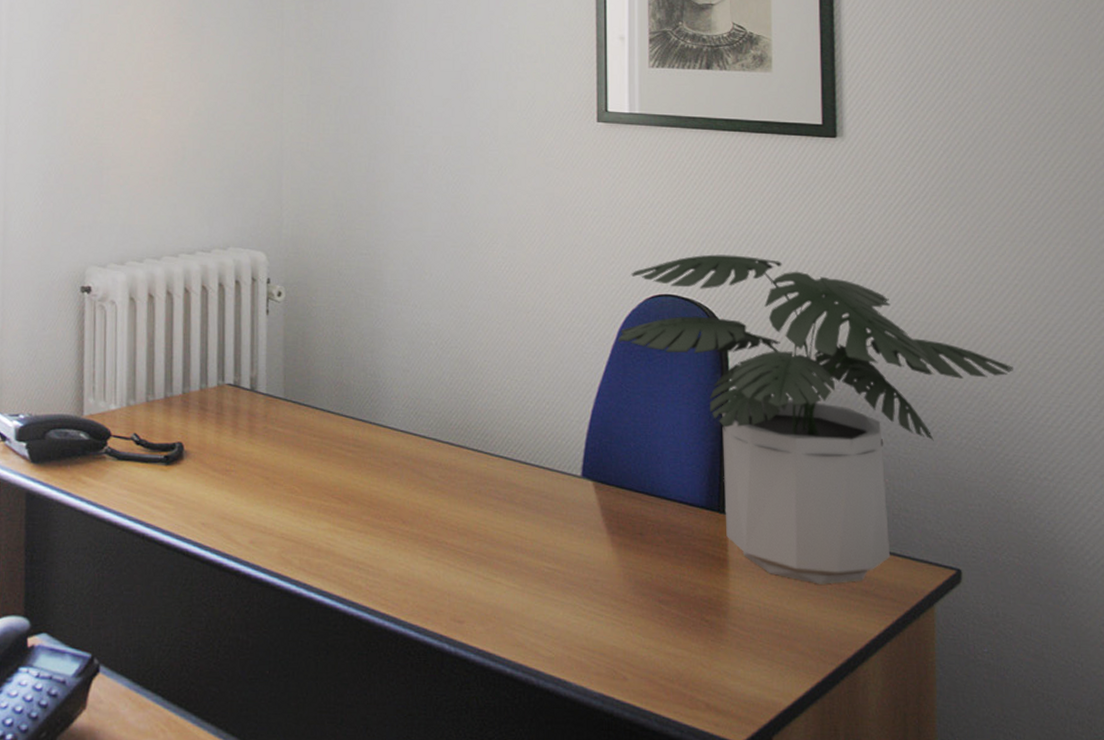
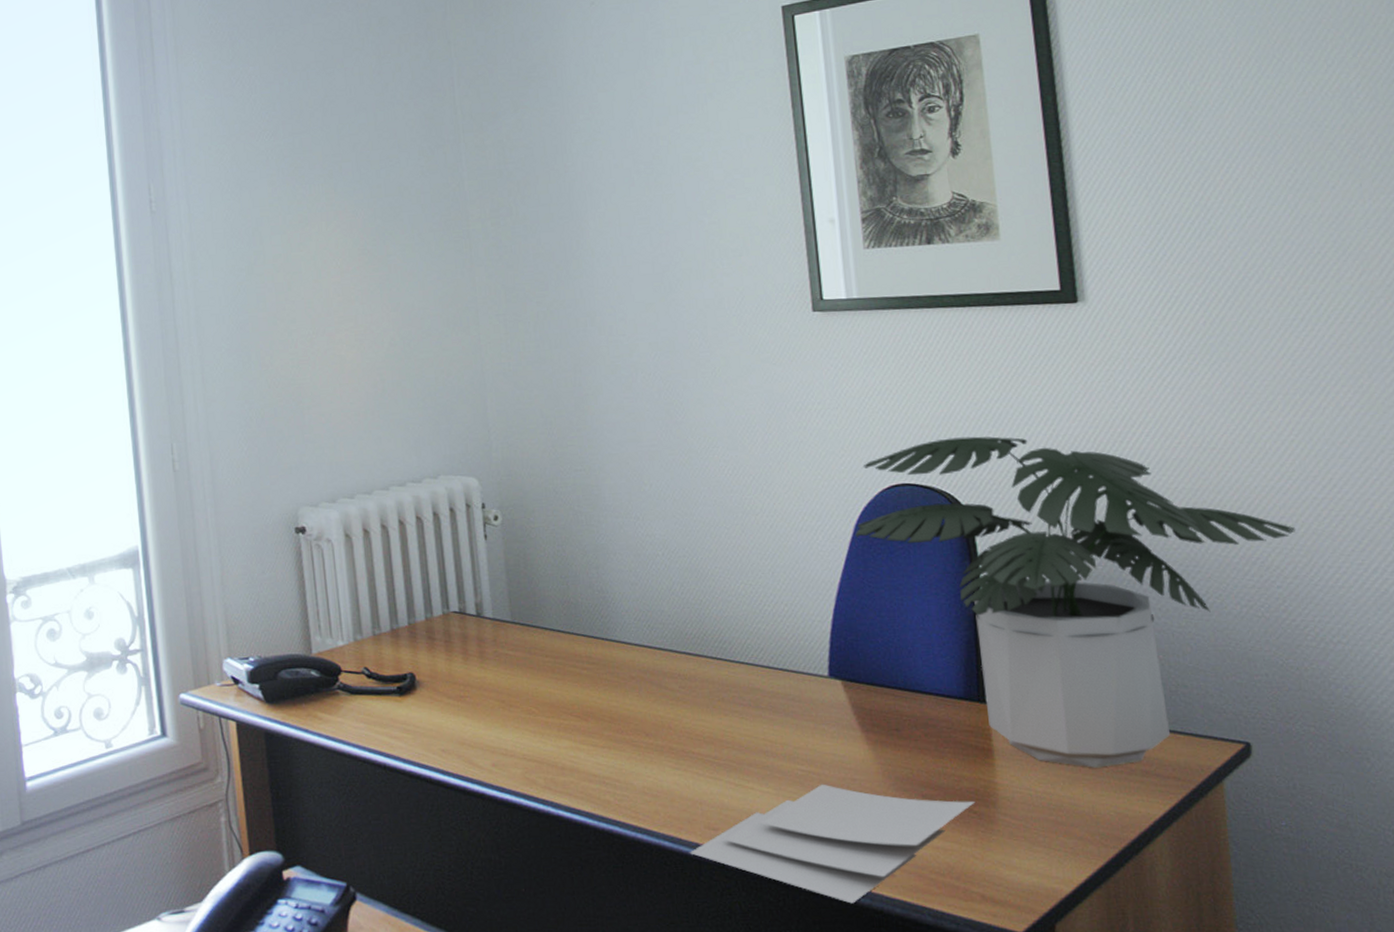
papers: none [433,583,708,705] -> present [689,784,976,904]

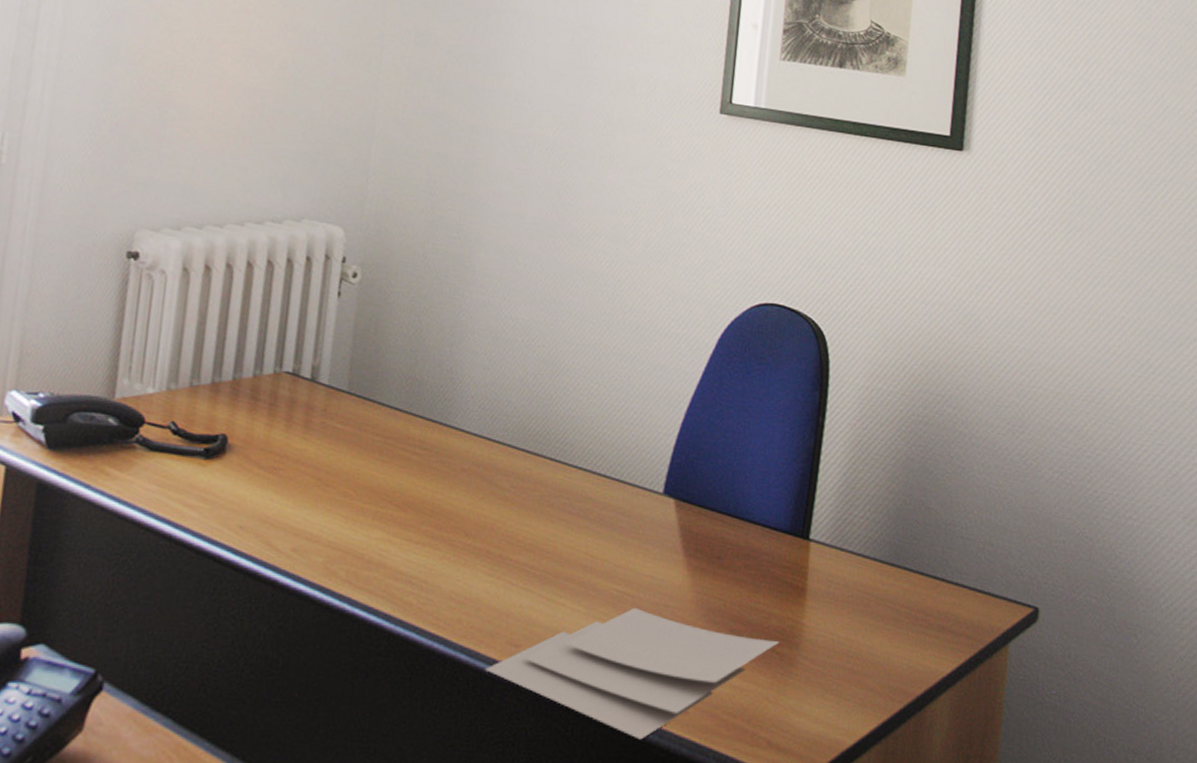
potted plant: present [855,436,1296,768] -> none [716,263,1112,619]

